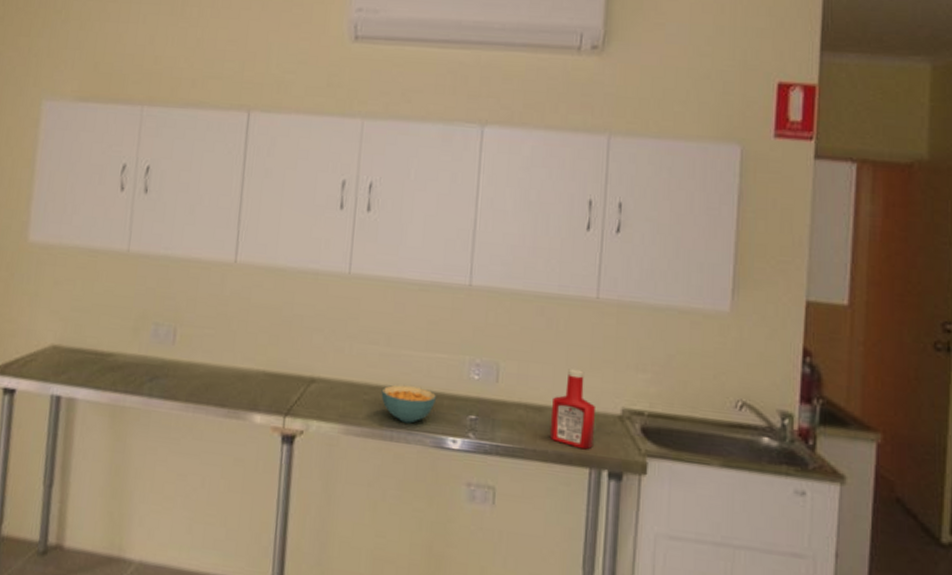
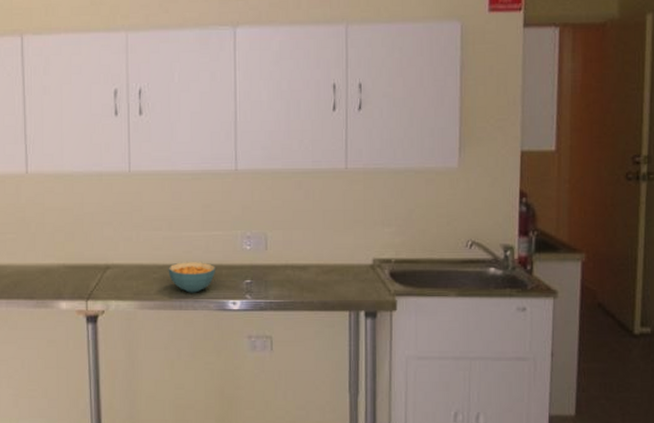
ketchup bottle: present [549,369,595,450] -> none [313,231,351,296]

